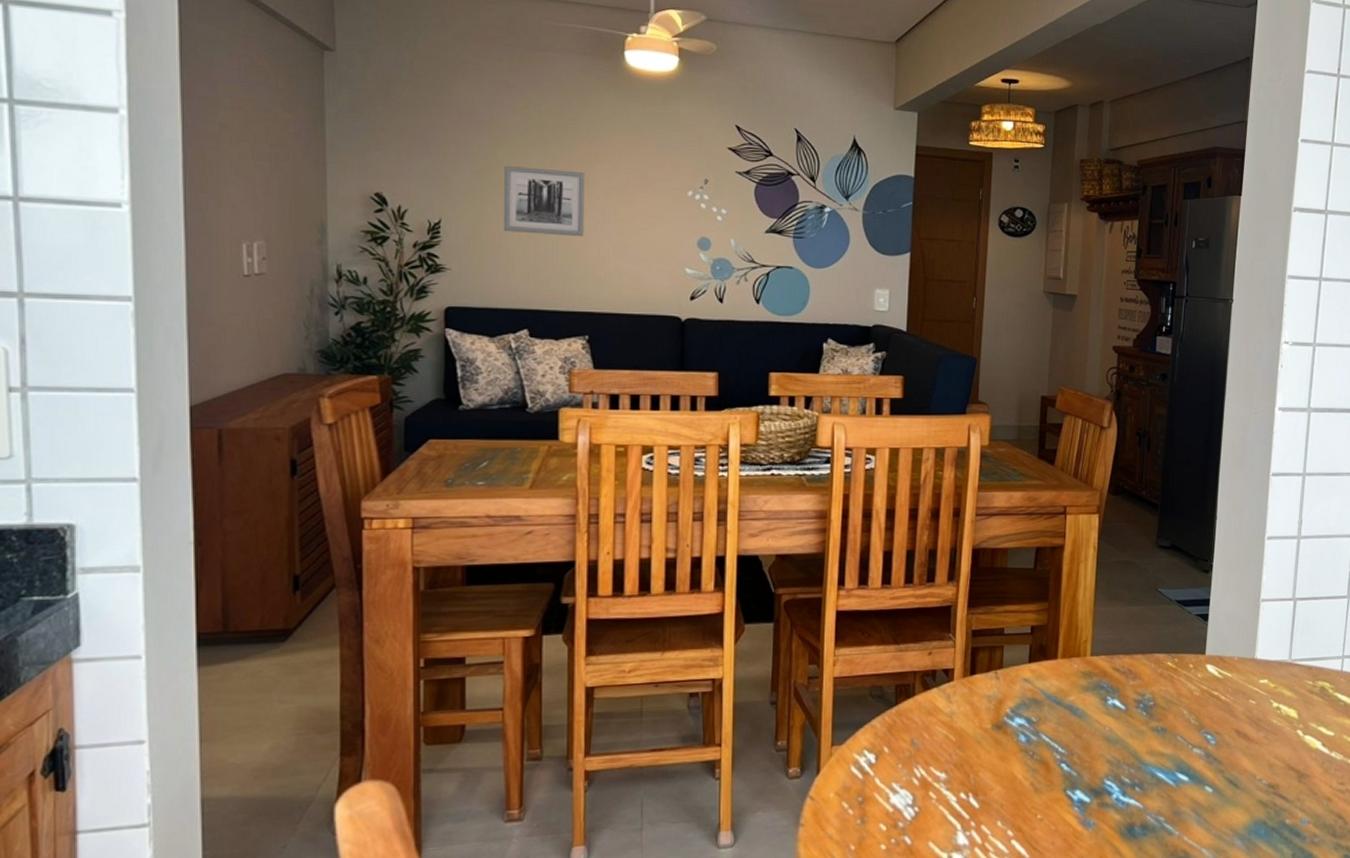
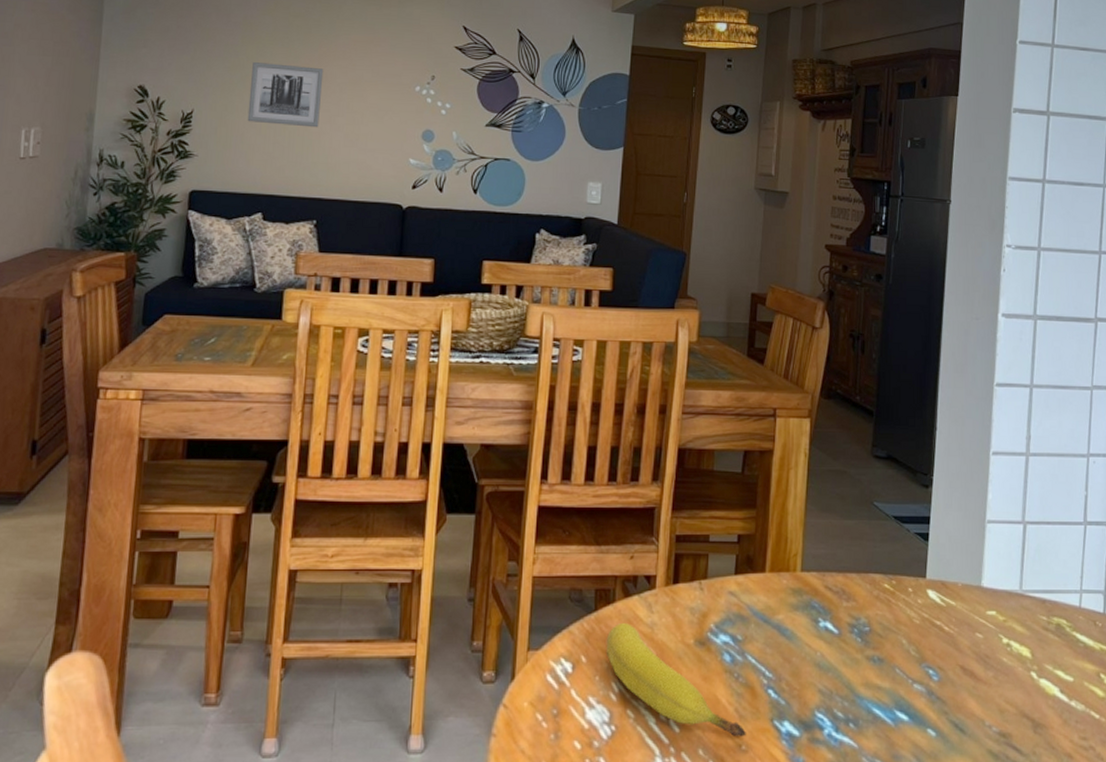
fruit: none [907,713,1041,808] -> present [606,622,746,737]

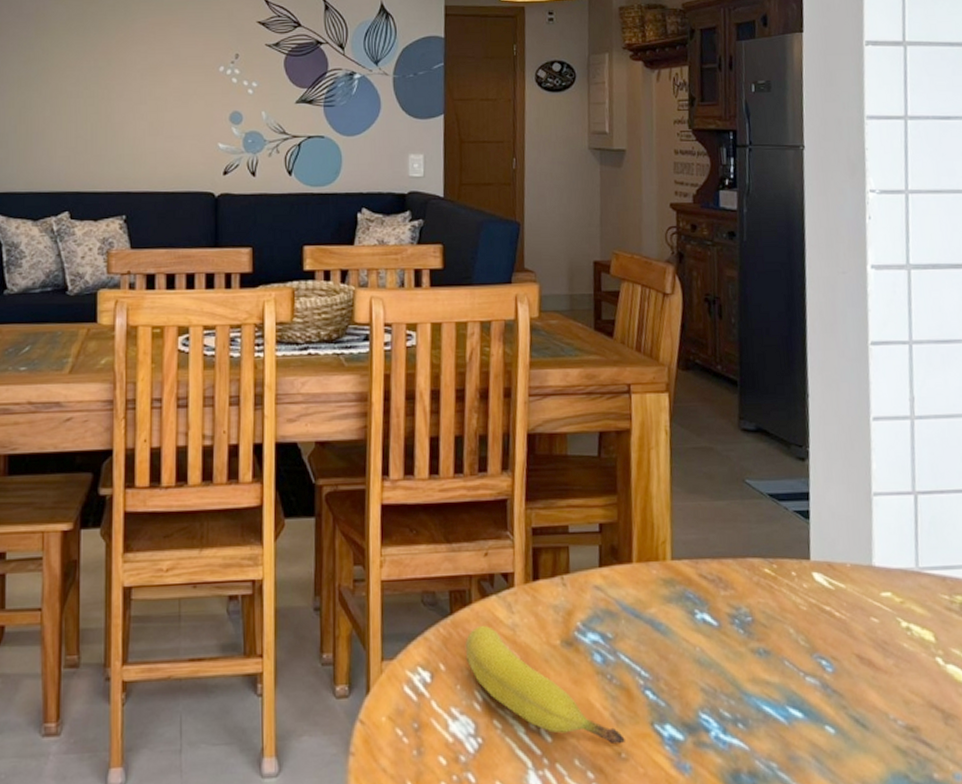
wall art: present [247,62,324,128] -> none [47,54,123,118]

